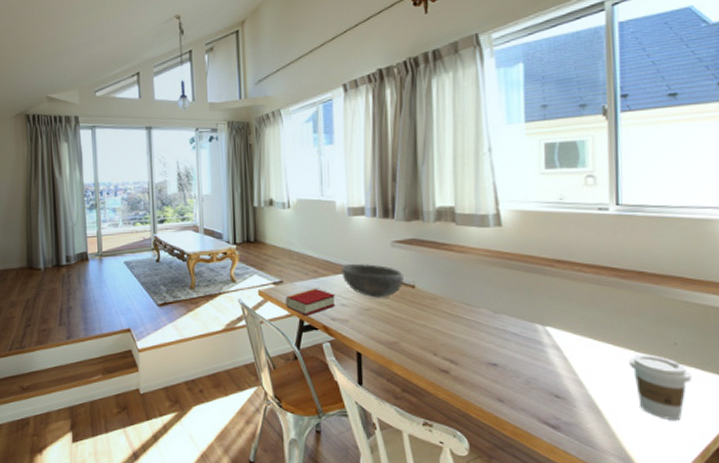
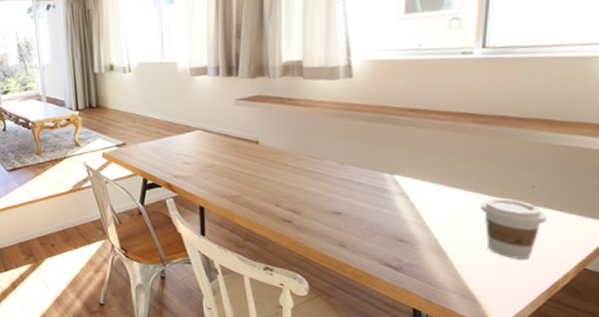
book: present [285,288,336,316] -> none [129,148,178,175]
bowl: present [341,263,404,298] -> none [183,122,247,155]

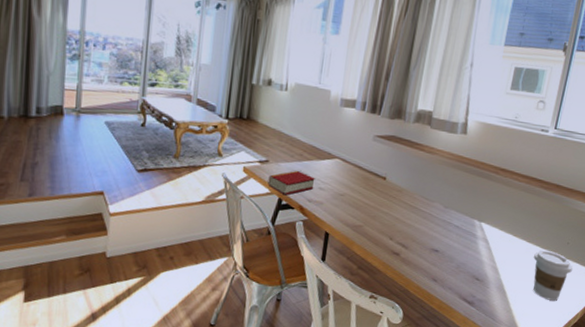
book: none [129,148,178,175] -> present [268,170,315,195]

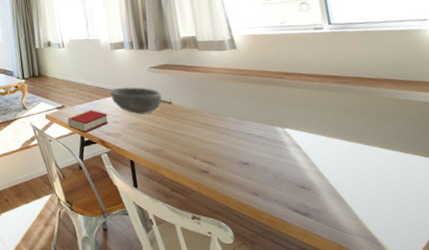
bowl: none [324,150,378,186] -> present [110,87,162,115]
coffee cup: present [533,249,573,301] -> none [360,146,418,202]

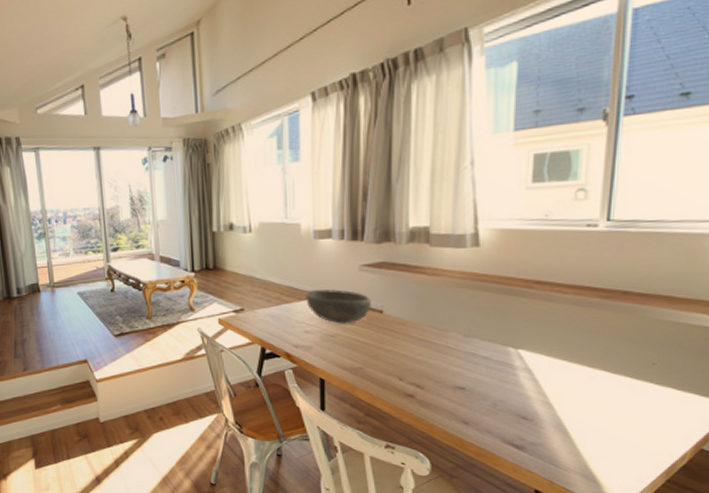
book: present [68,109,109,133] -> none [246,315,299,343]

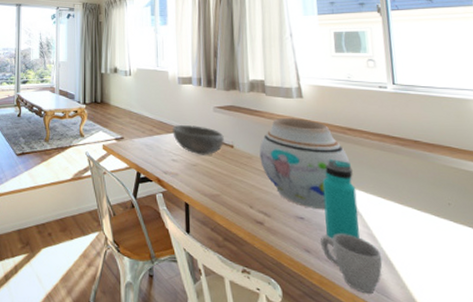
vase: none [416,273,533,378] -> present [259,118,352,210]
mug: none [483,403,556,463] -> present [321,233,383,293]
water bottle: none [492,320,535,409] -> present [322,159,359,239]

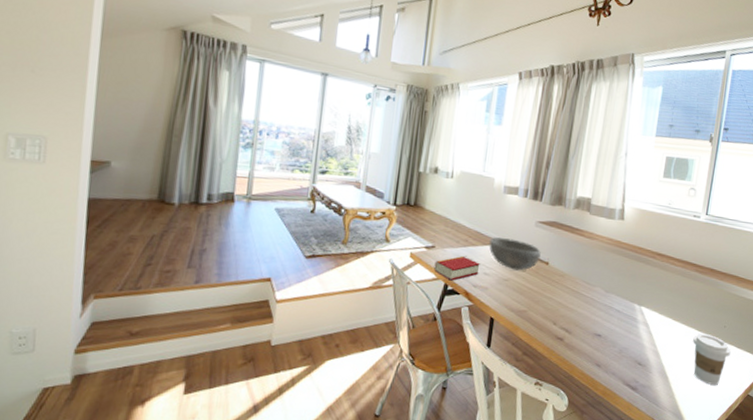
book: none [125,144,167,169] -> present [434,255,480,281]
vase: present [259,118,352,210] -> none [571,238,653,329]
mug: present [321,233,383,293] -> none [611,350,661,402]
water bottle: present [322,159,359,239] -> none [618,282,653,355]
coffee cup: none [413,212,466,273] -> present [693,333,731,385]

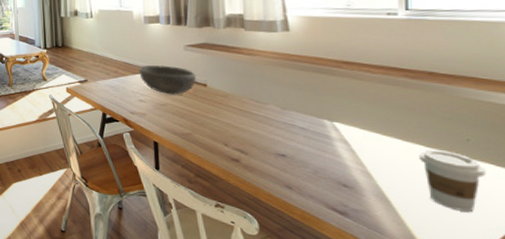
book: present [434,255,480,281] -> none [90,86,134,110]

